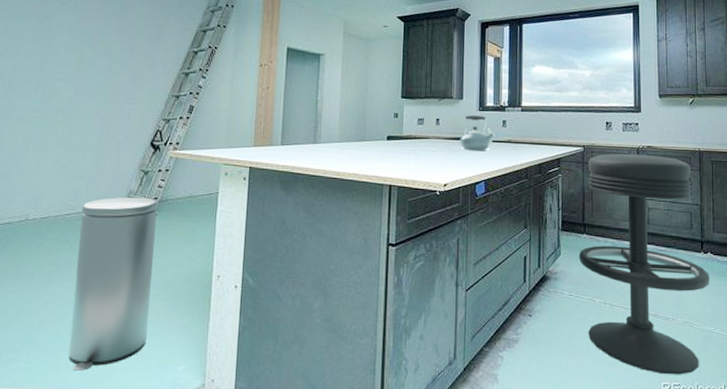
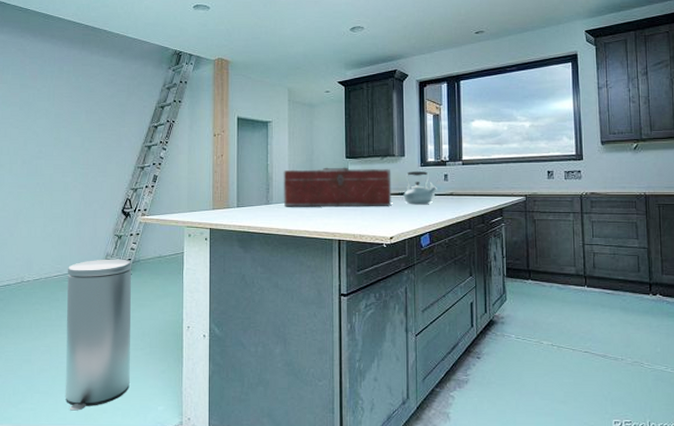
toolbox: none [332,106,449,151] -> present [283,167,392,207]
bar stool: present [578,153,710,375] -> none [524,201,660,413]

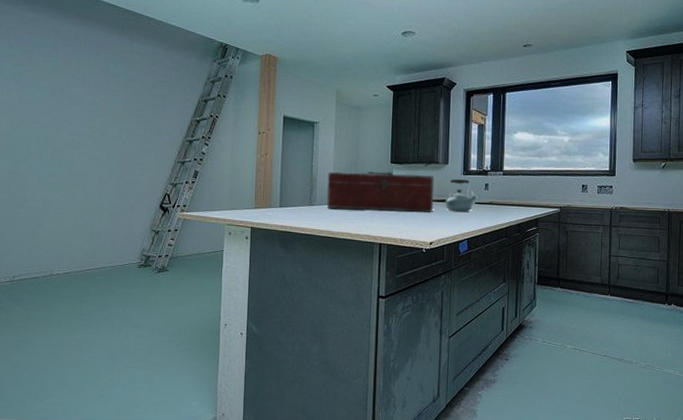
pedal bin: present [65,259,132,411] -> none [95,254,169,406]

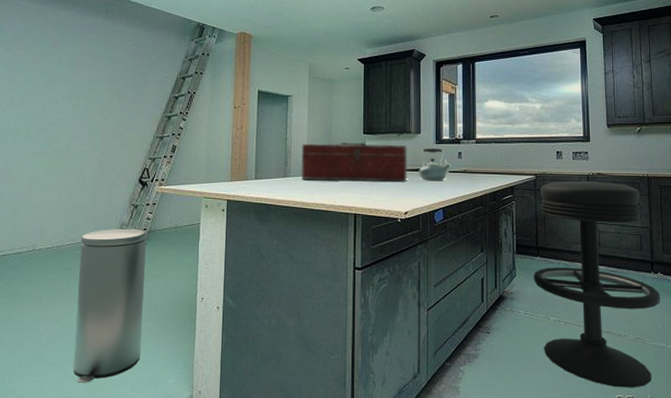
pedal bin: none [95,254,169,406] -> present [73,228,148,383]
bar stool: none [552,214,673,412] -> present [533,181,661,388]

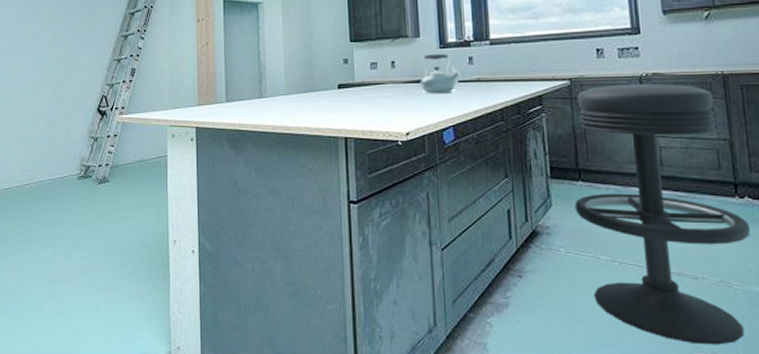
pedal bin: present [73,228,148,383] -> none [39,164,112,338]
toolbox: present [301,142,408,182] -> none [277,51,407,101]

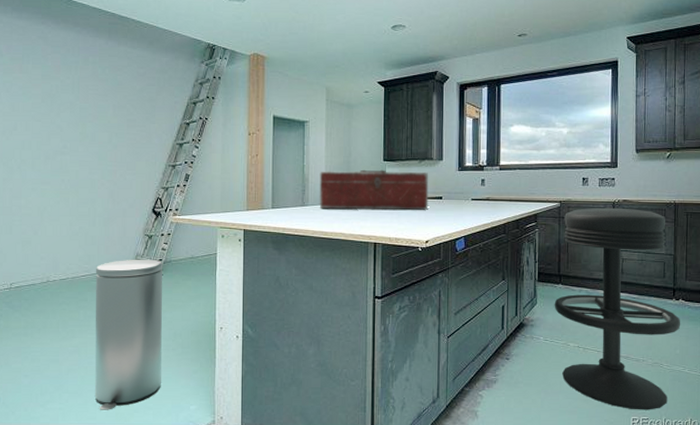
pedal bin: none [39,164,112,338] -> present [94,259,163,410]
toolbox: none [277,51,407,101] -> present [319,169,429,210]
kettle: present [420,54,461,93] -> none [440,175,474,208]

